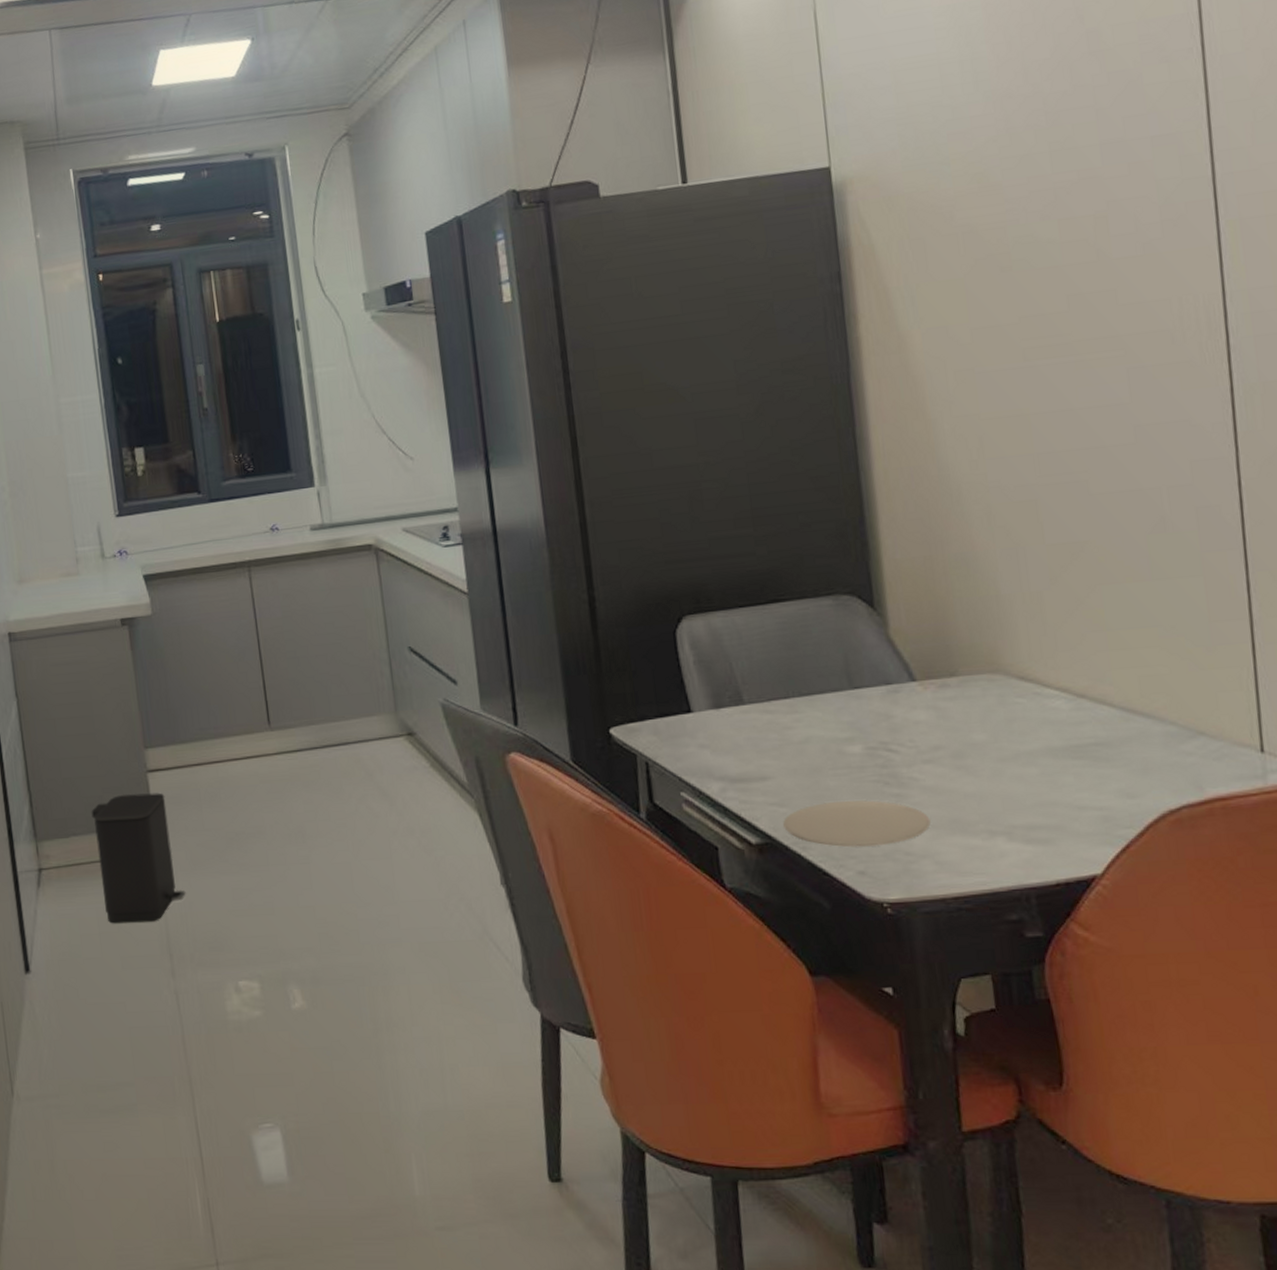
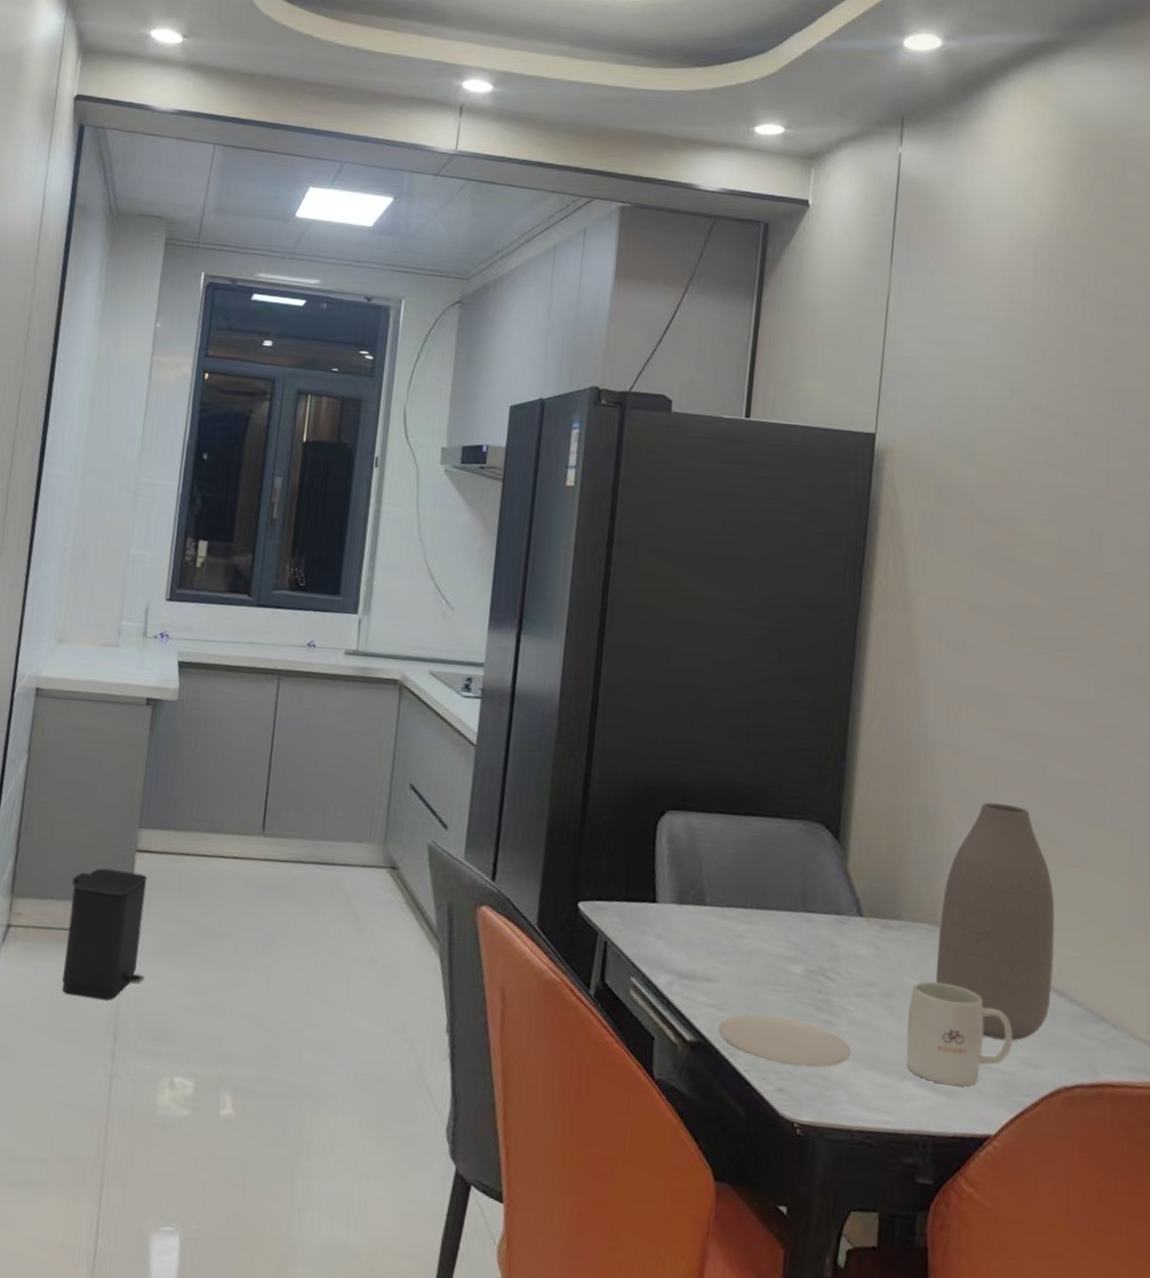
mug: none [983,730,1104,834] -> present [906,981,1013,1086]
vase: none [999,530,1138,777] -> present [936,802,1055,1040]

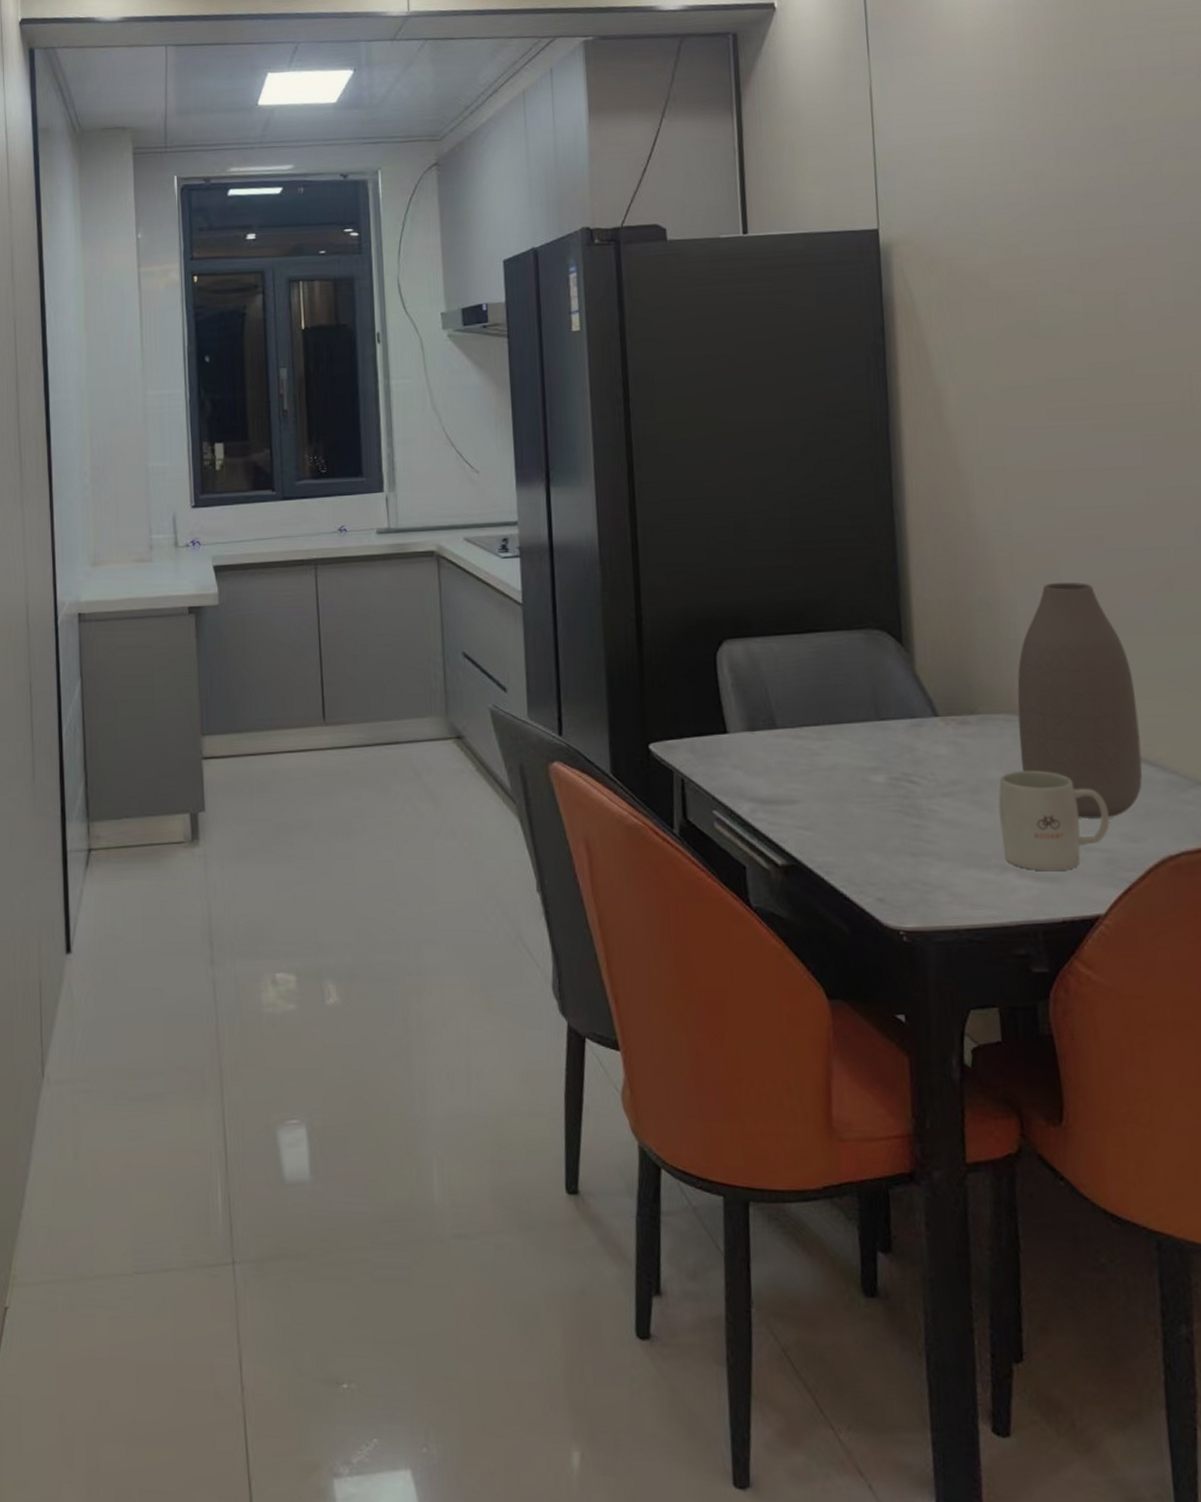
pedal bin: present [62,868,148,1000] -> none [144,780,231,908]
plate: present [718,1014,852,1068] -> none [808,828,947,874]

